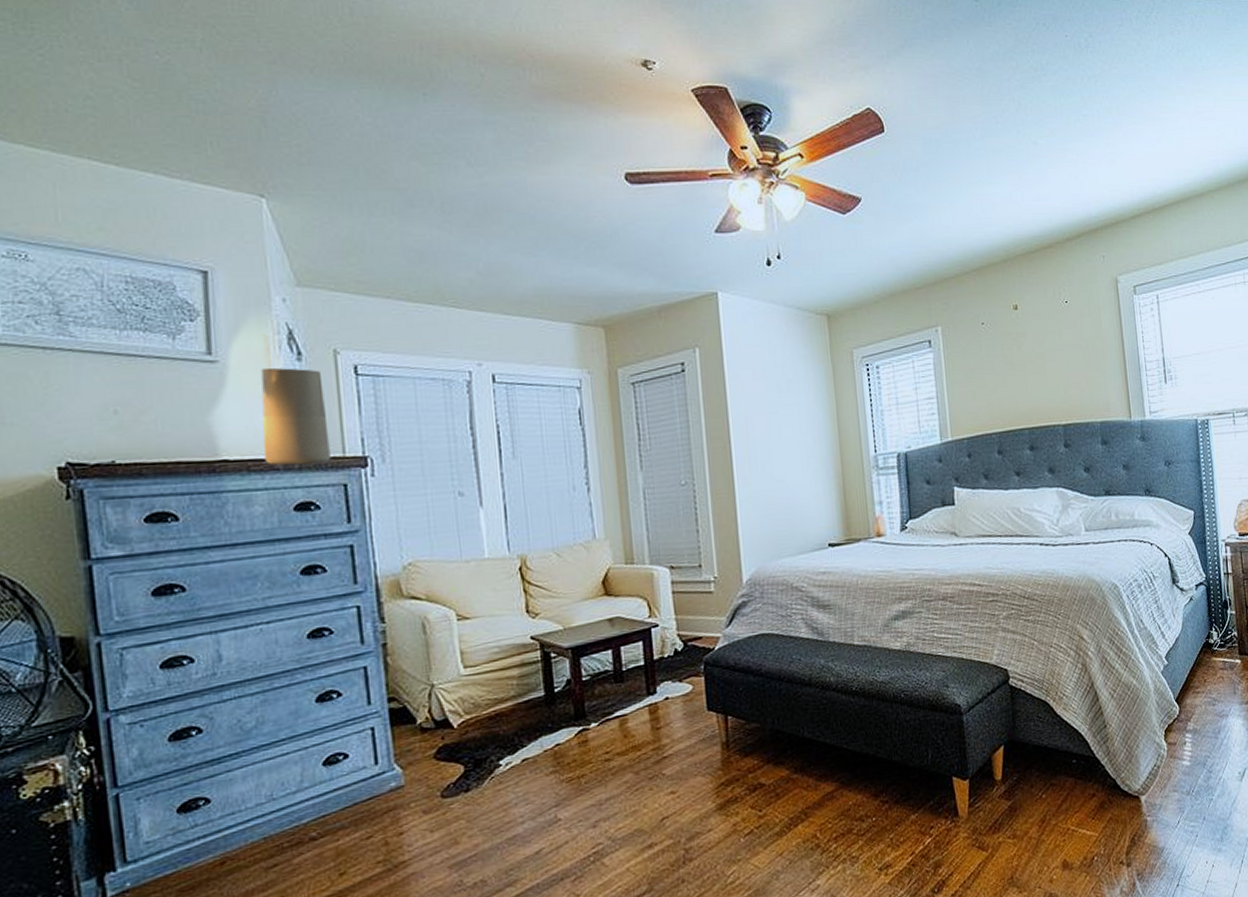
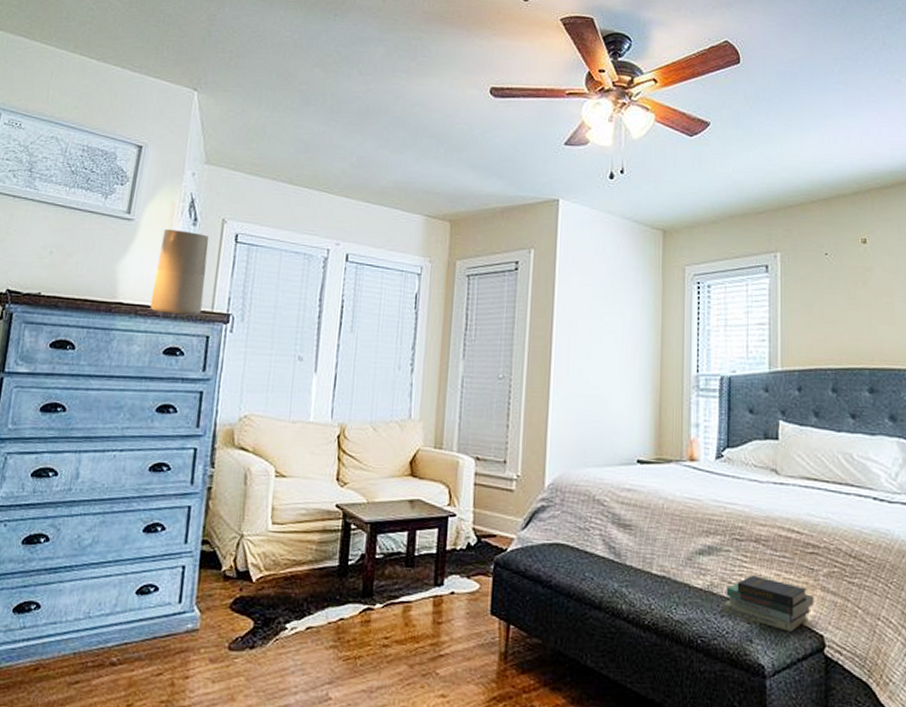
books: none [920,628,998,672] -> present [723,574,815,632]

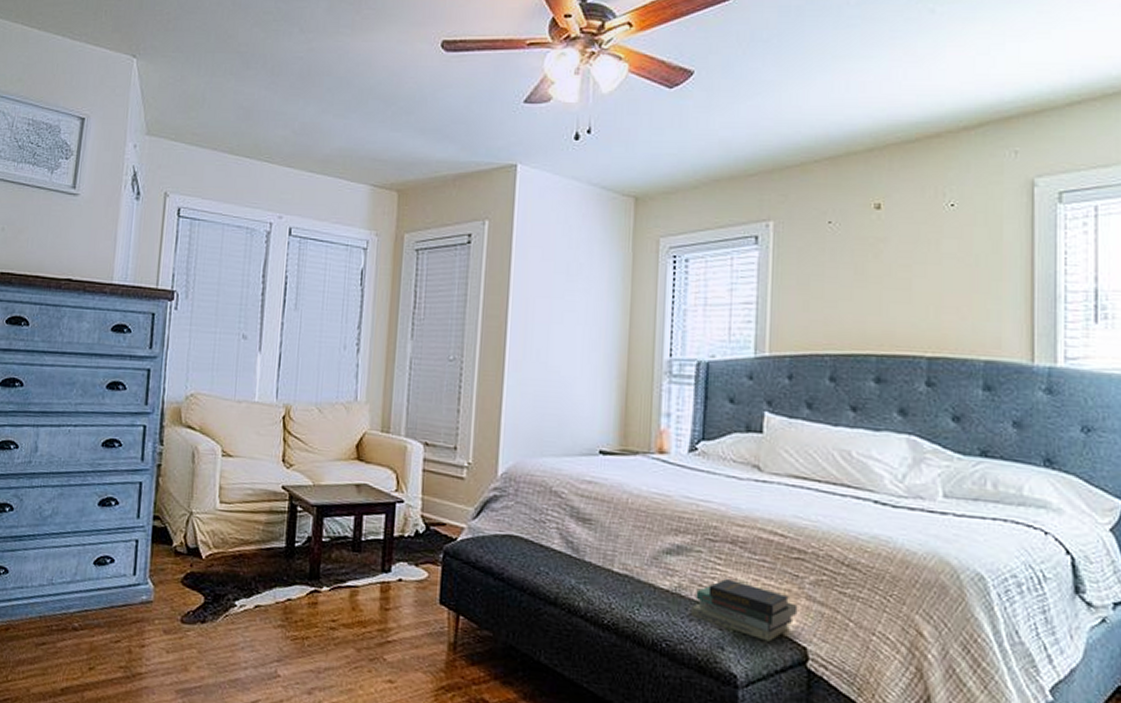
vase: present [150,228,209,316] -> none [97,203,152,293]

